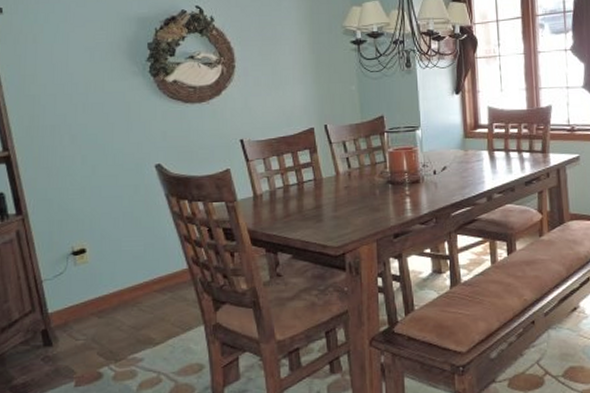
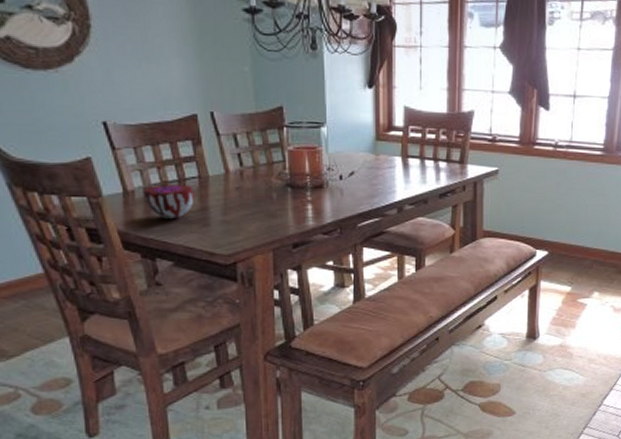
decorative bowl: none [270,187,310,217] -> present [144,184,194,218]

